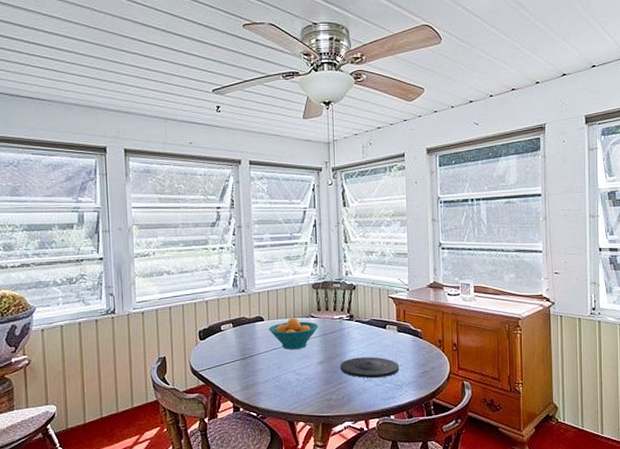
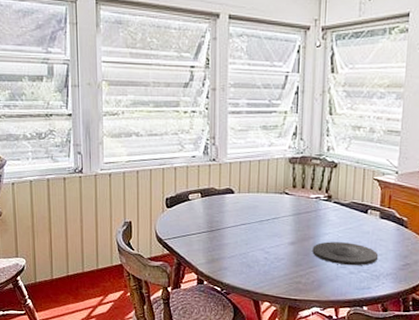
fruit bowl: present [269,318,319,349] -> none [239,193,293,227]

